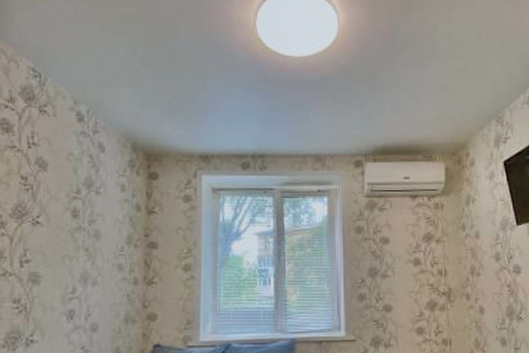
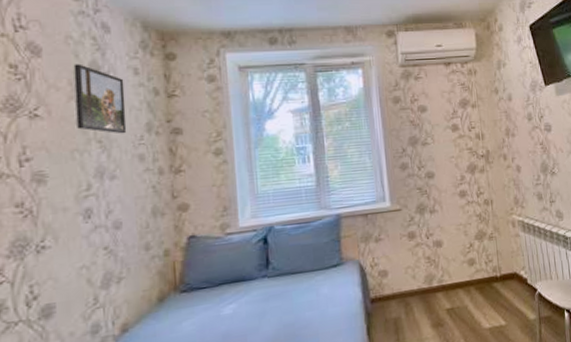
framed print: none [69,178,112,244] -> present [73,63,127,134]

